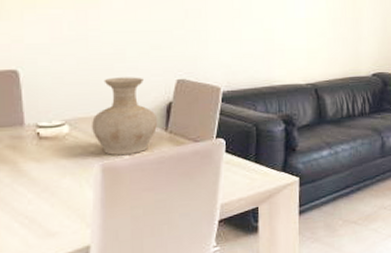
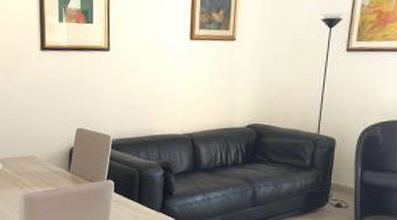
vase: present [92,77,158,156] -> none [17,126,63,190]

